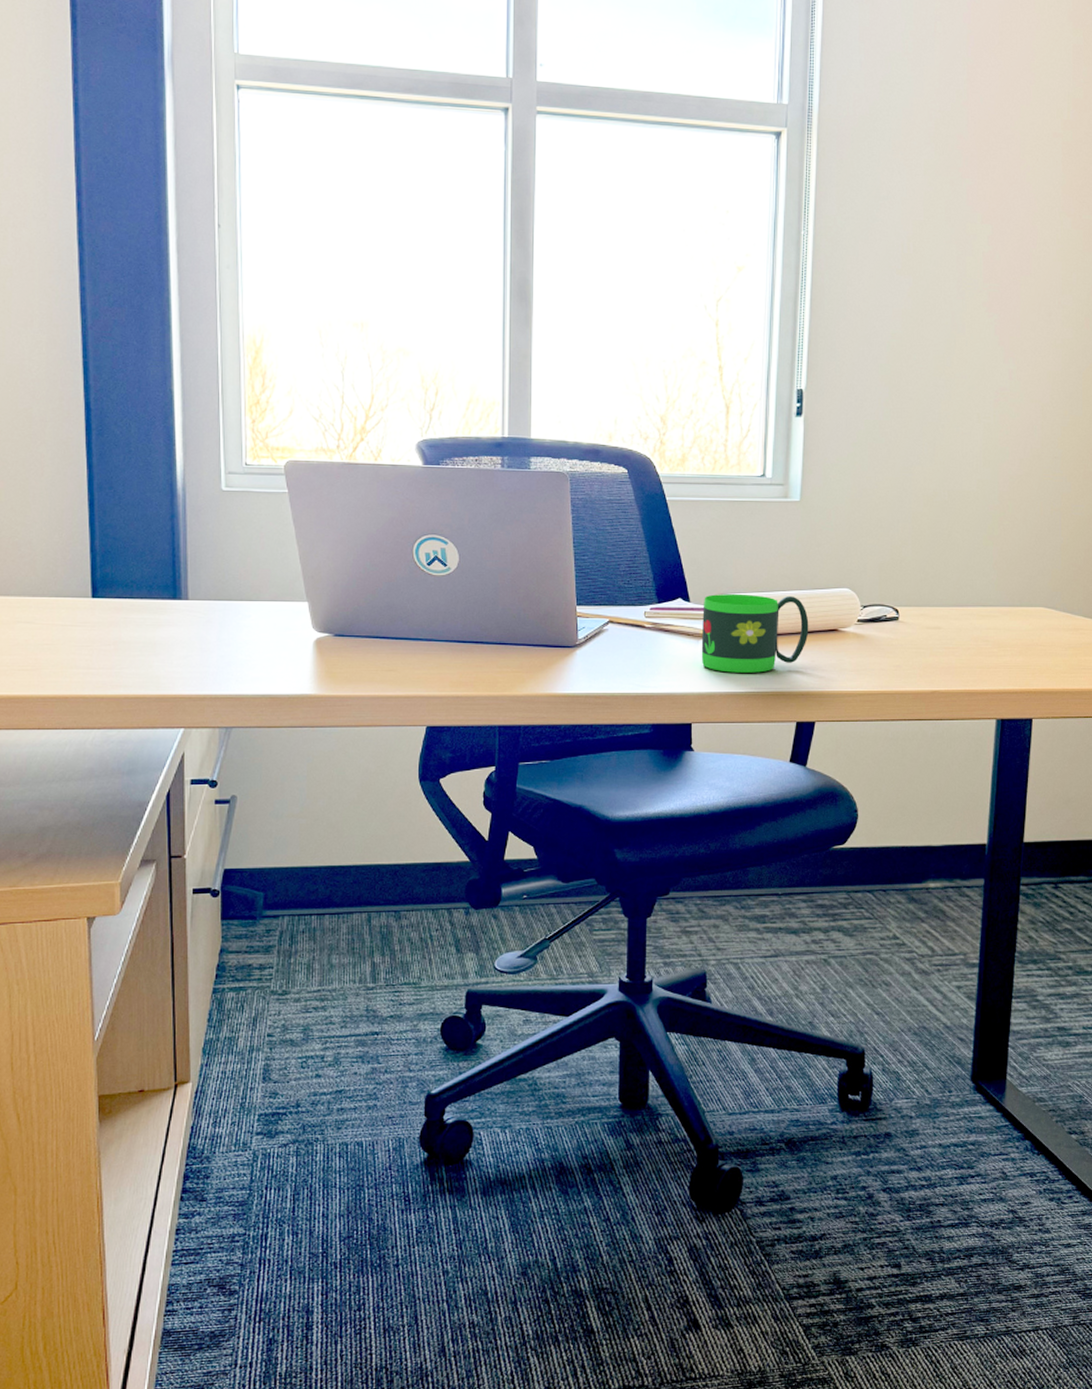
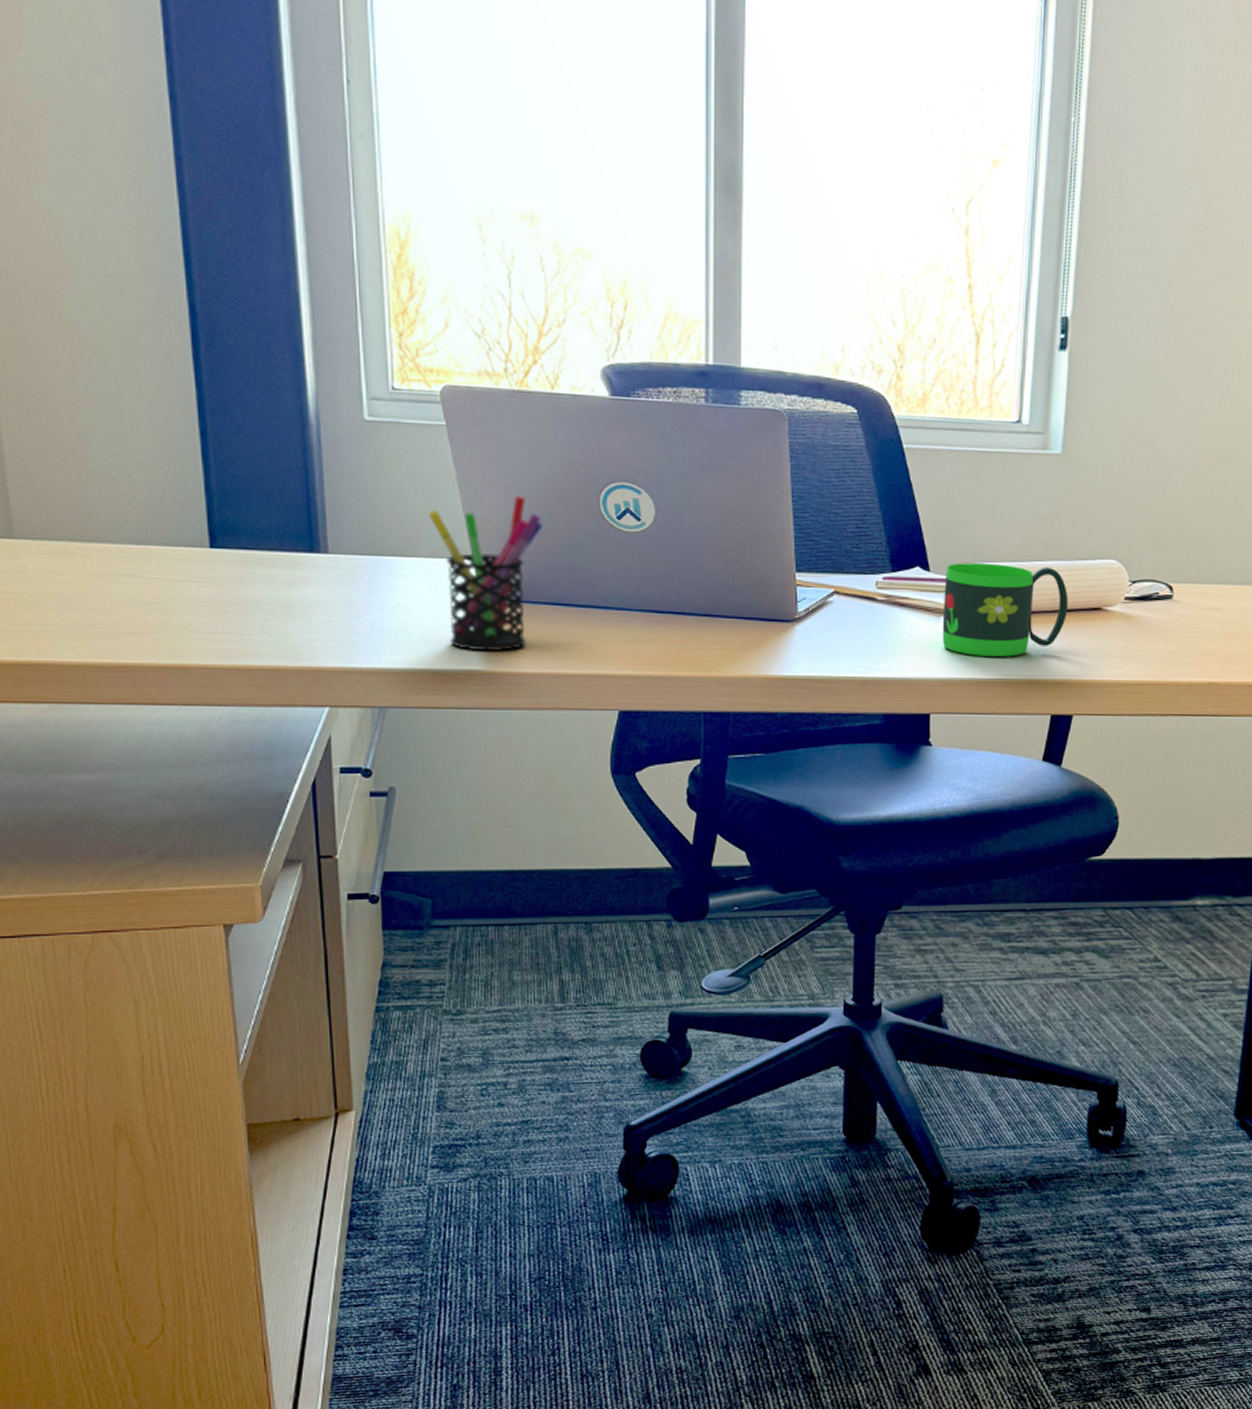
pen holder: none [270,547,366,679] -> present [427,494,544,652]

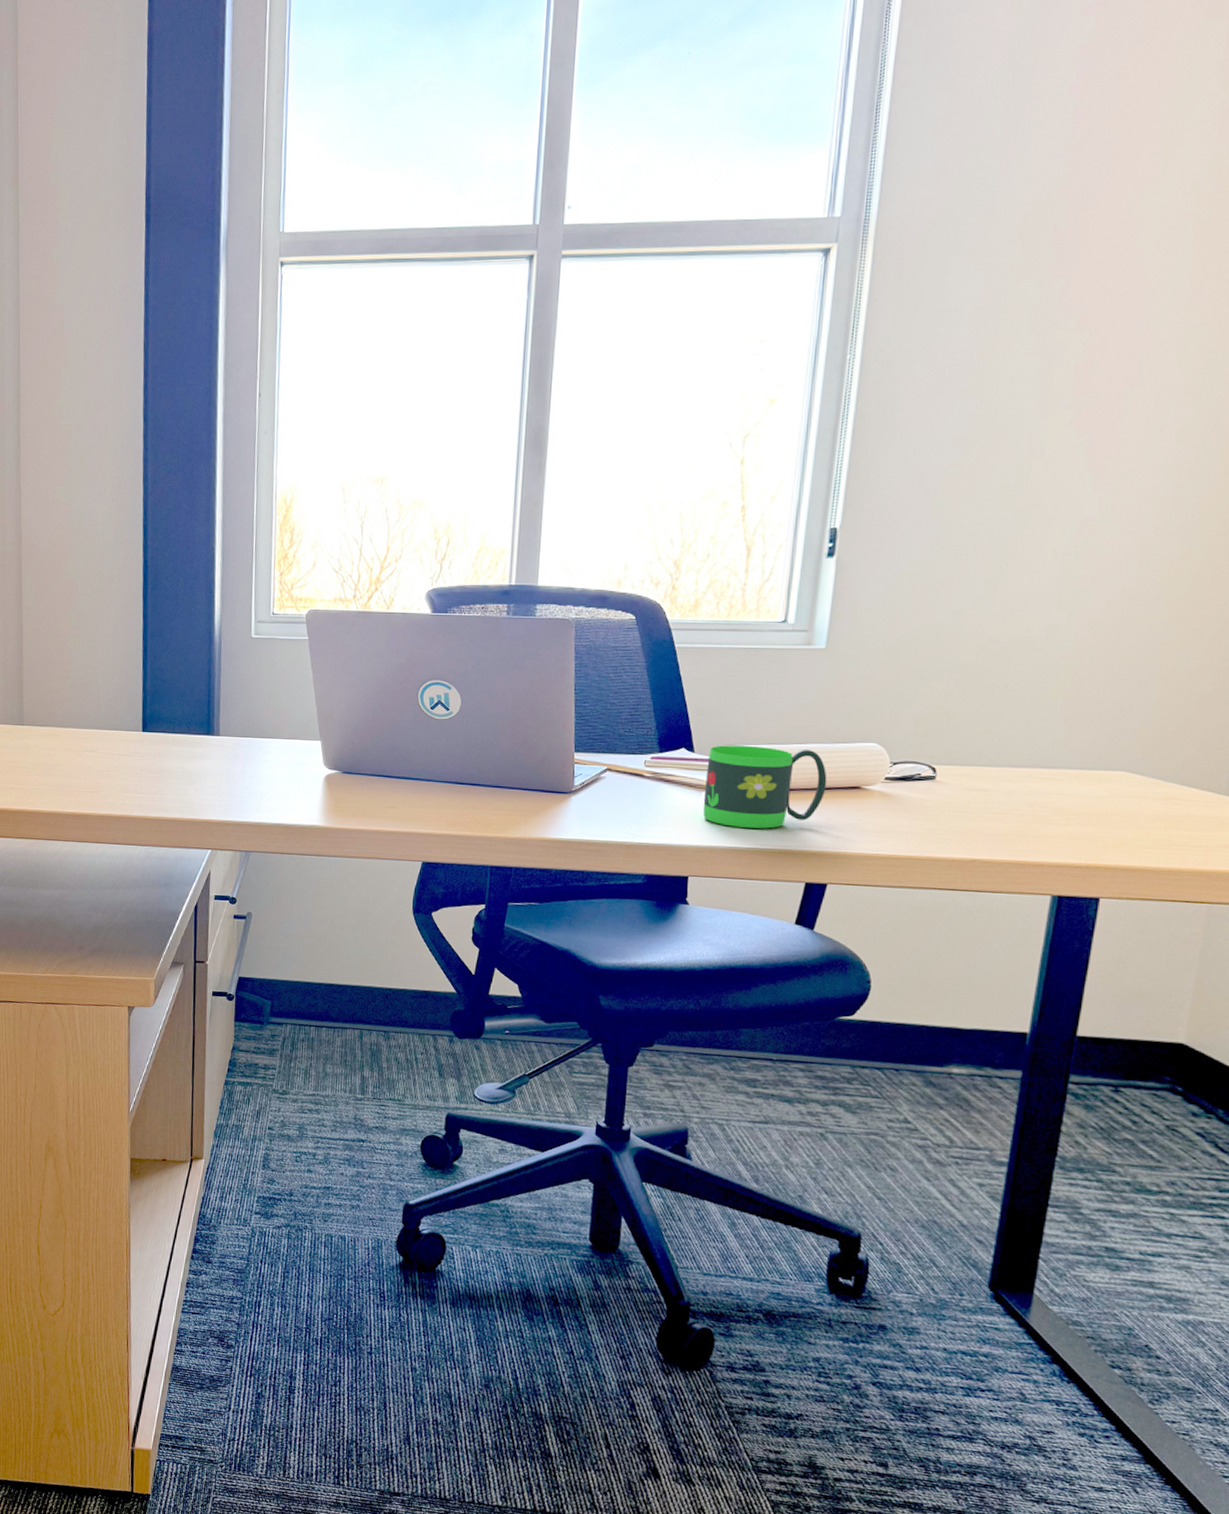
pen holder: present [427,494,544,652] -> none [290,691,374,812]

